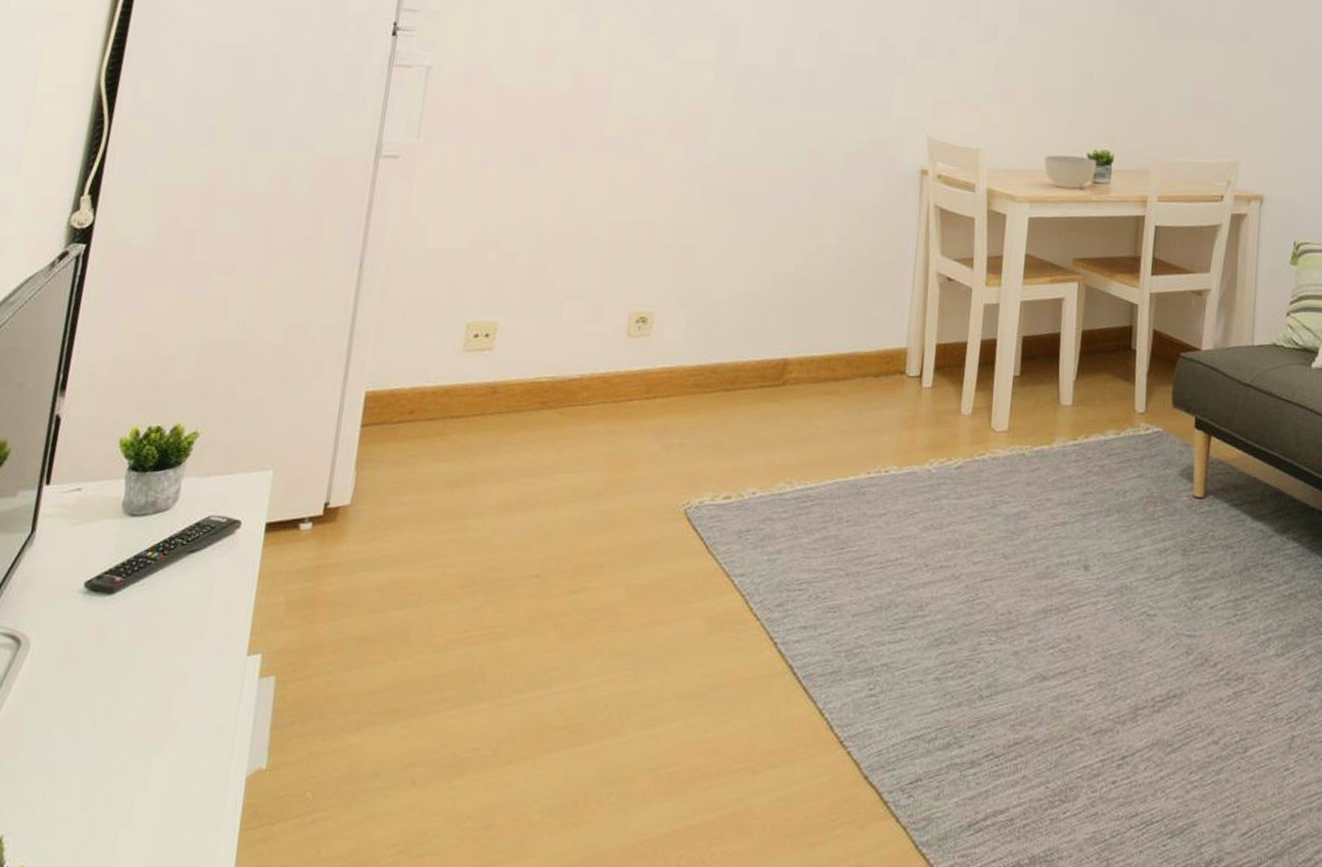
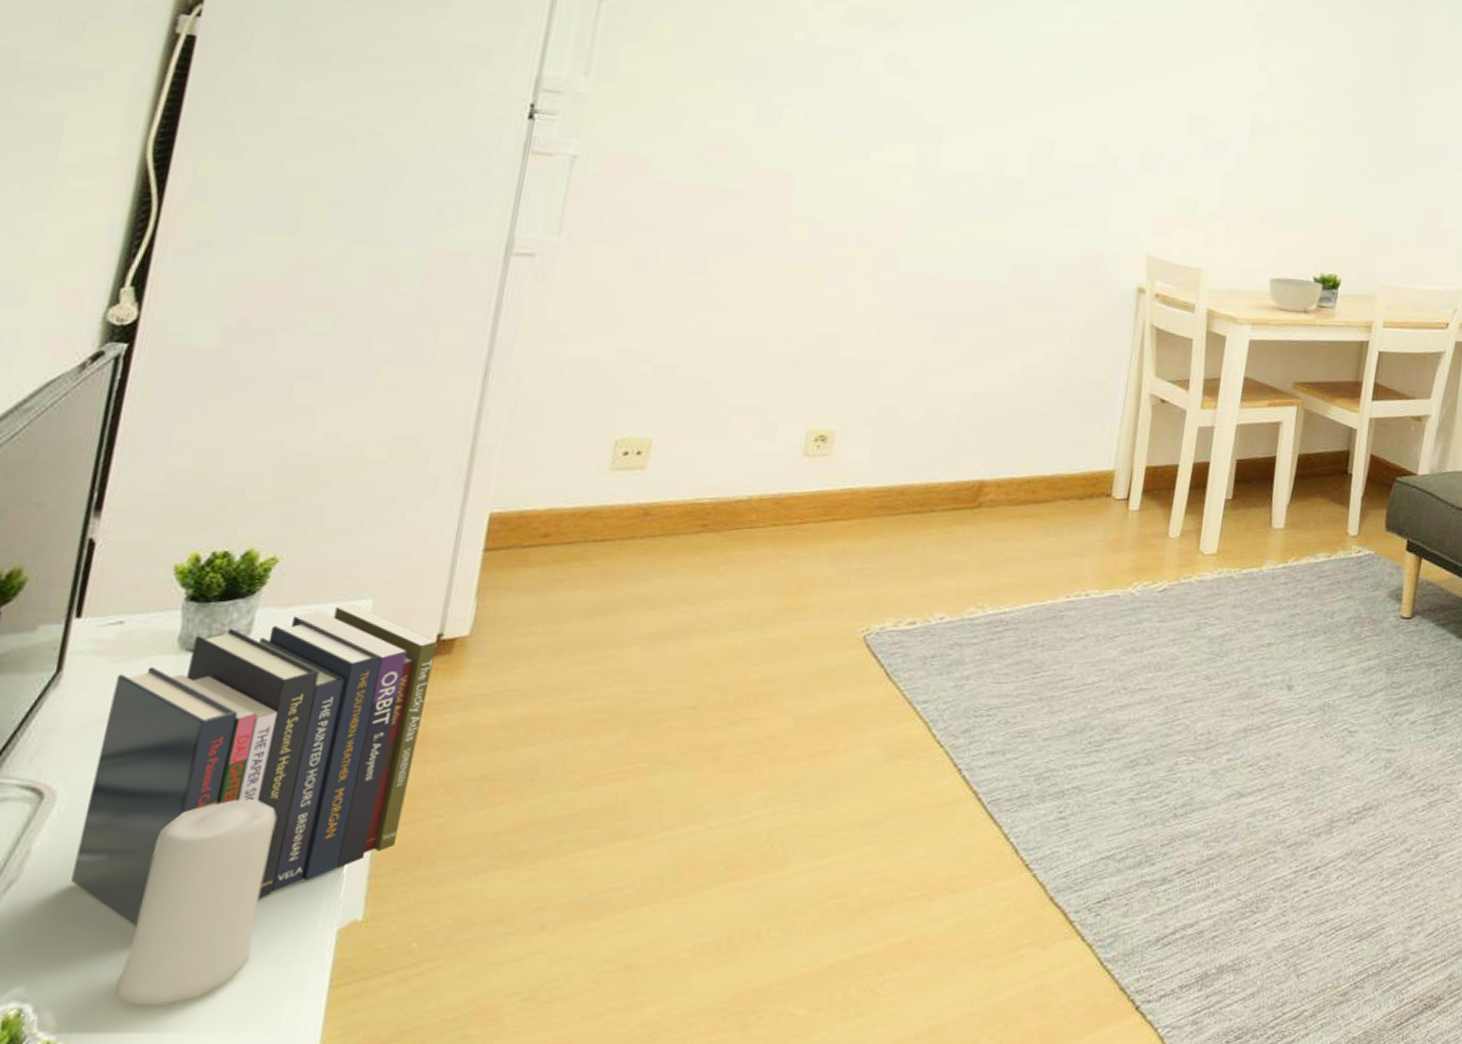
books: none [40,474,324,765] -> present [71,603,437,927]
candle: none [73,651,198,839] -> present [115,799,276,1006]

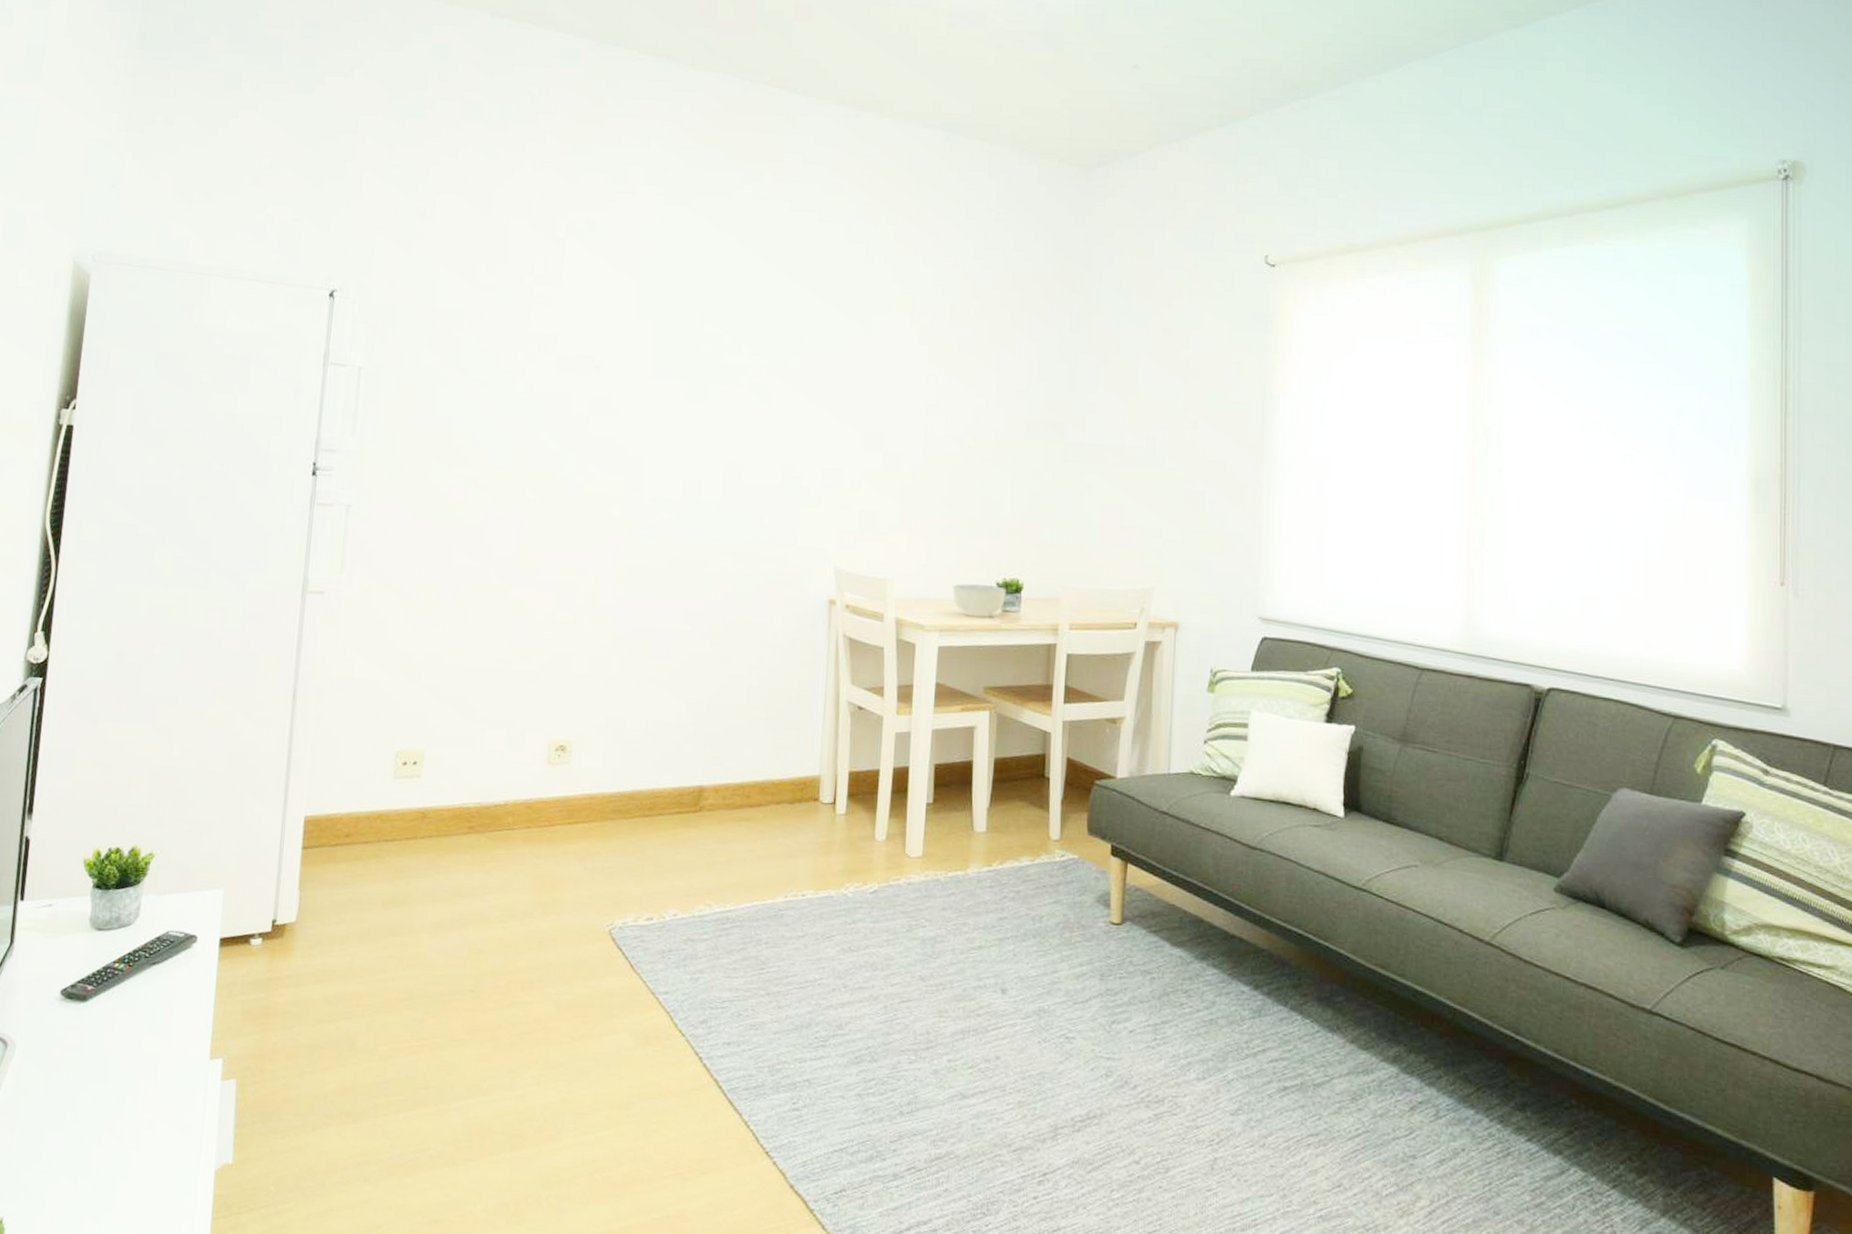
books: present [71,603,437,927] -> none [29,892,272,1156]
candle: present [115,799,276,1006] -> none [64,1055,166,1223]

